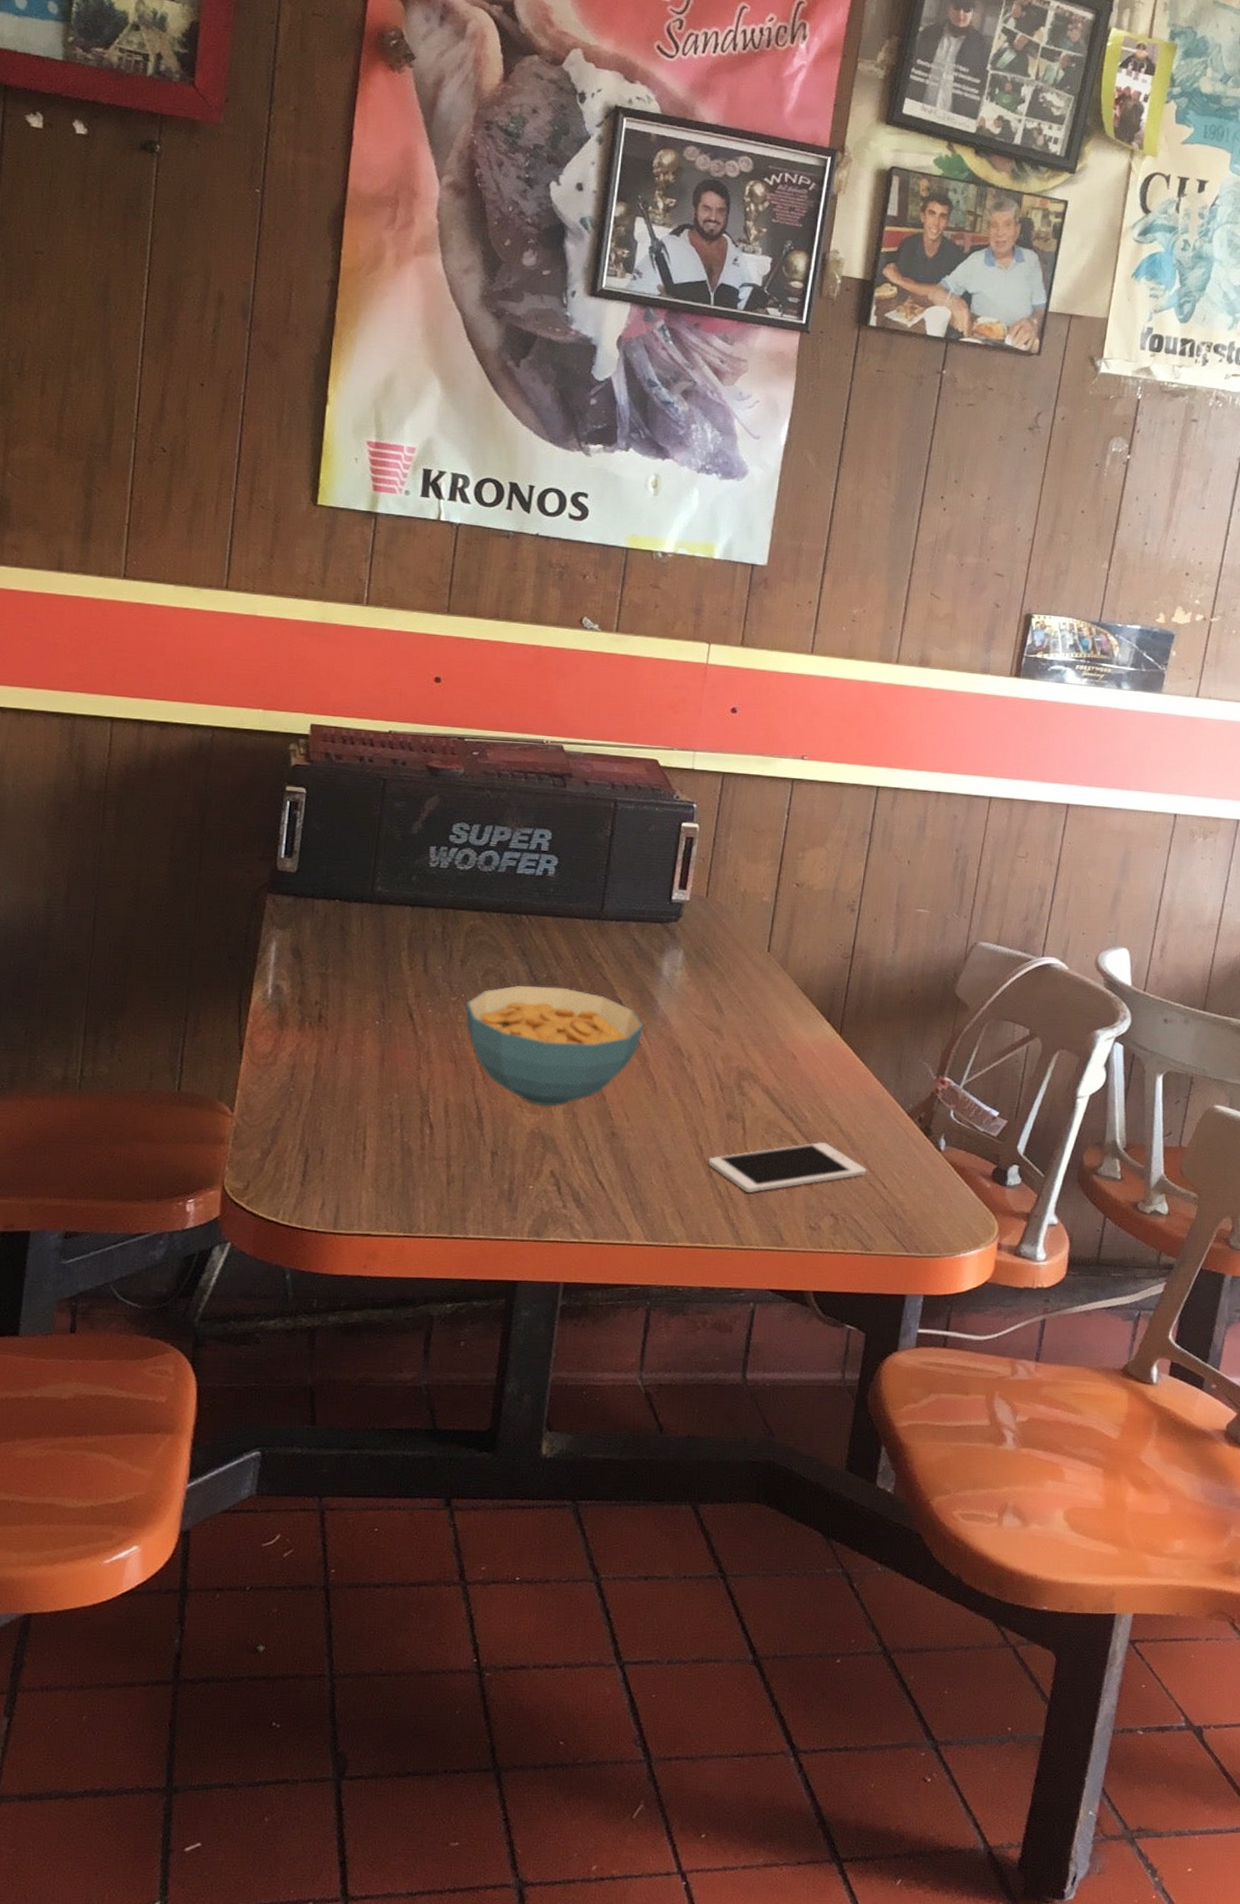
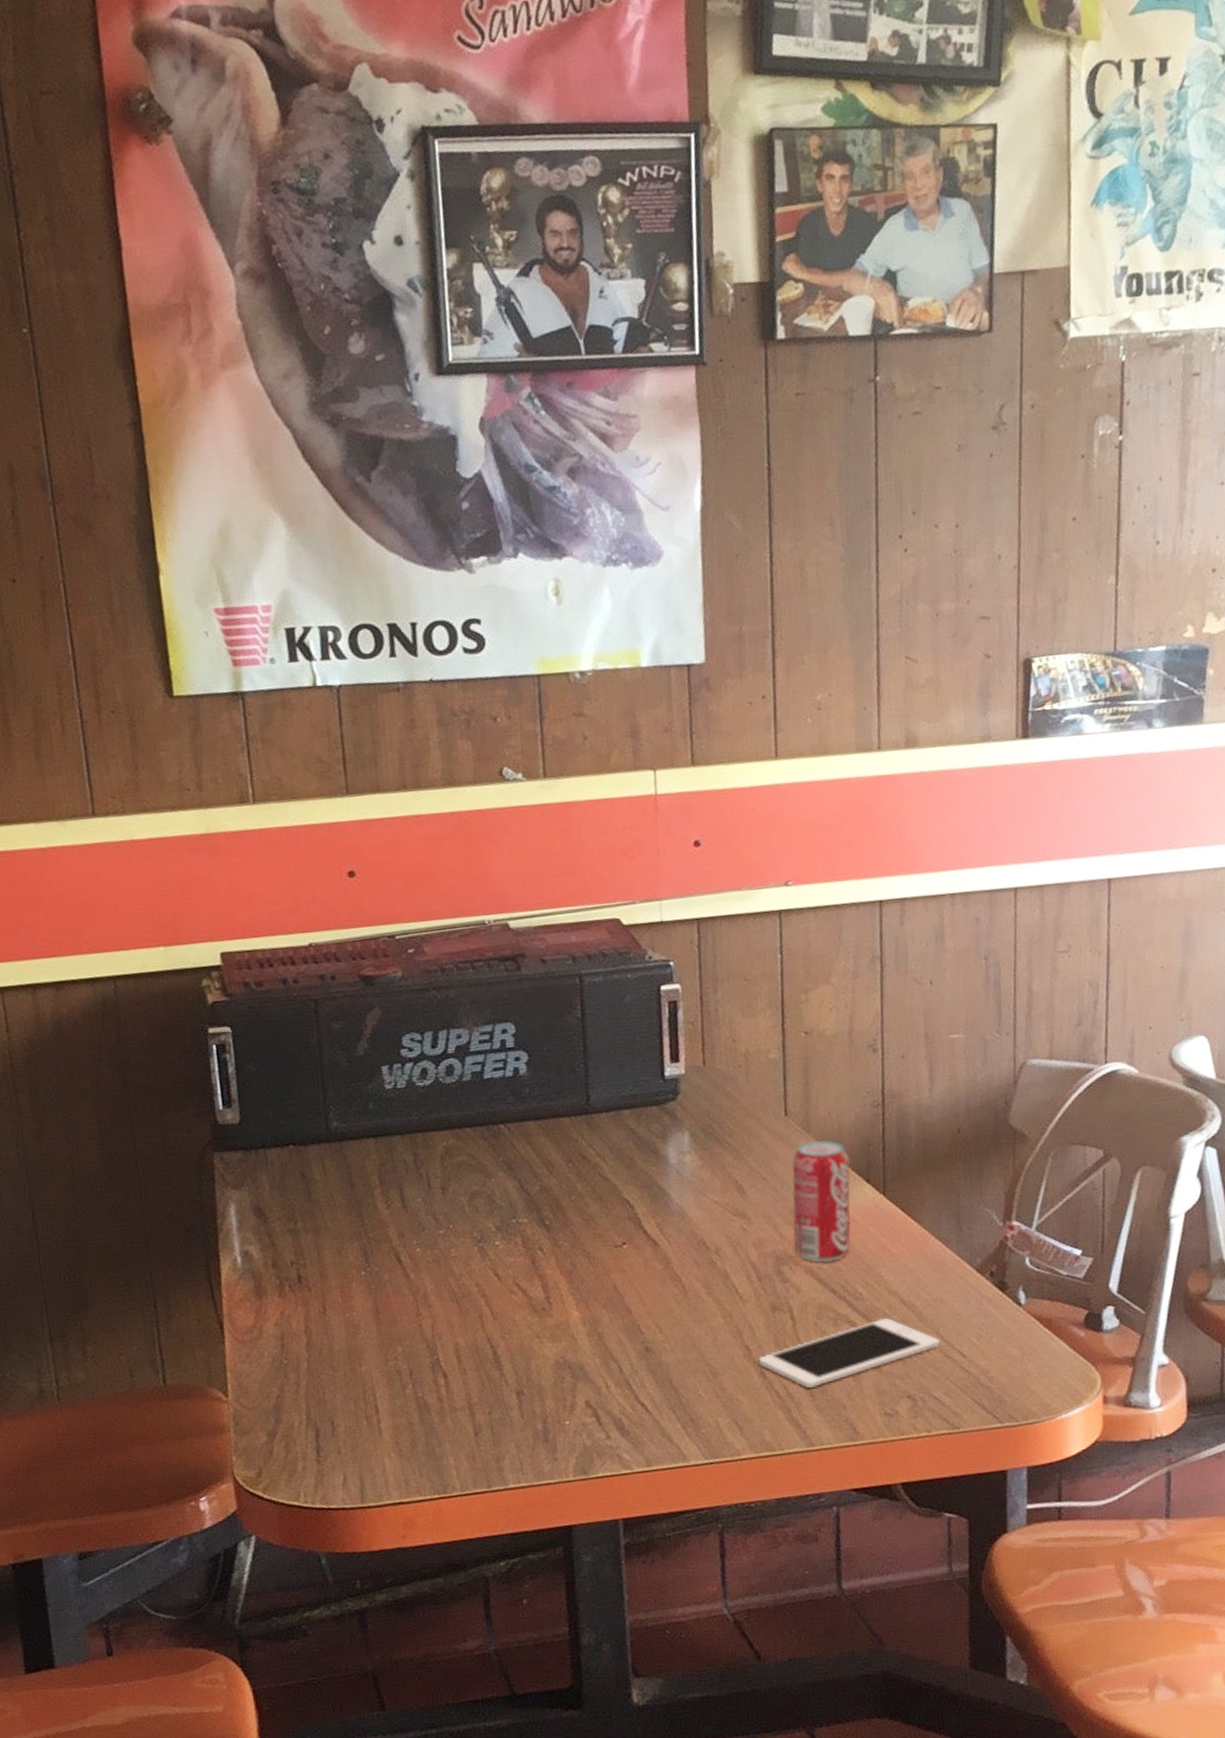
cereal bowl: present [465,985,644,1107] -> none [456,1197,660,1333]
beverage can: none [756,977,817,1085] -> present [792,1140,851,1263]

